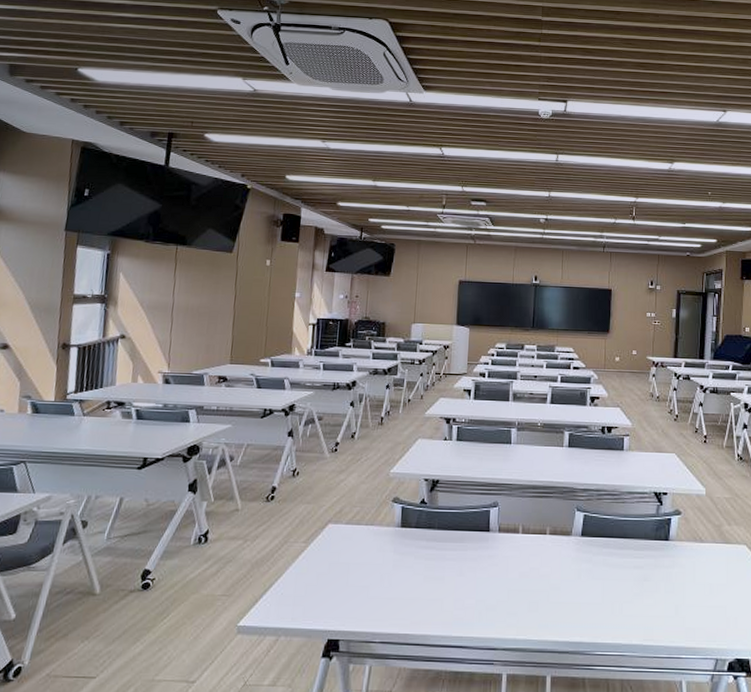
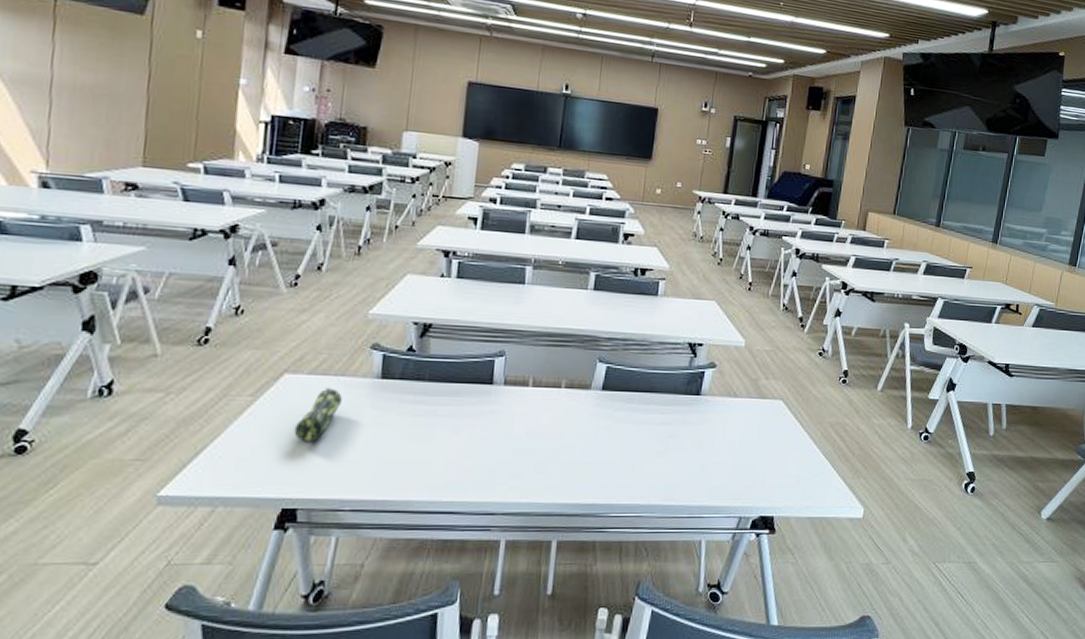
pencil case: none [336,535,372,582] -> present [294,387,342,443]

